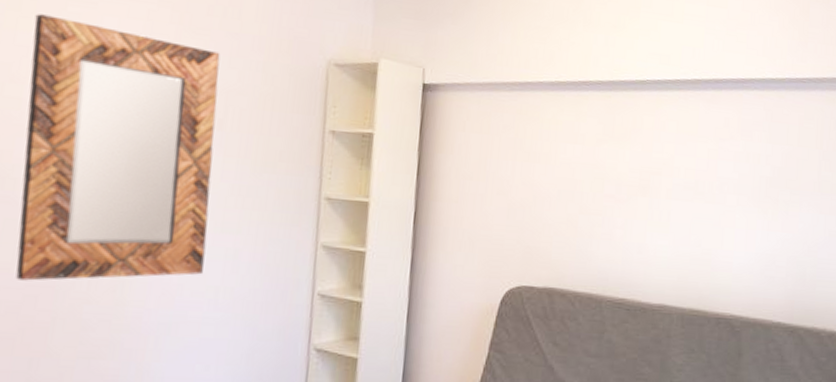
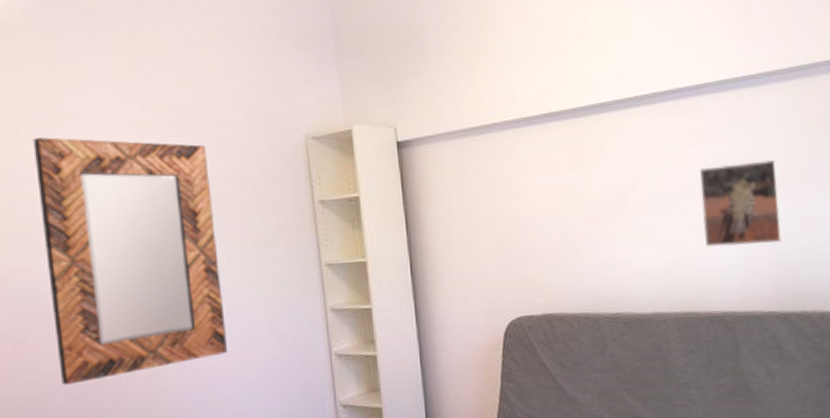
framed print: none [724,163,813,254] -> present [700,159,784,247]

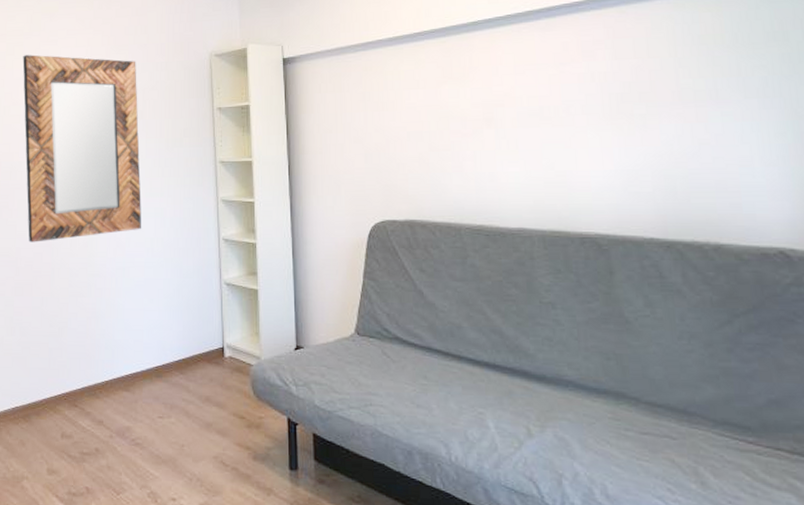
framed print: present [700,159,784,247] -> none [575,77,672,167]

